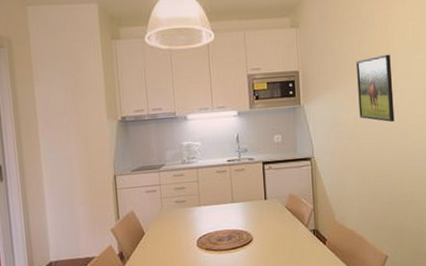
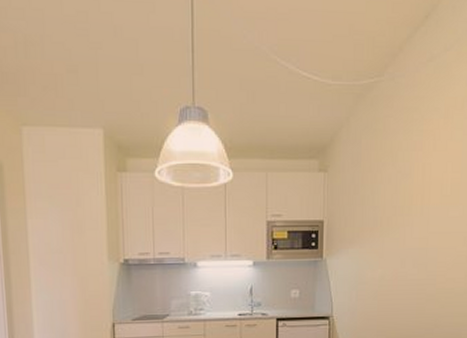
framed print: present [355,54,395,122] -> none [386,208,425,283]

